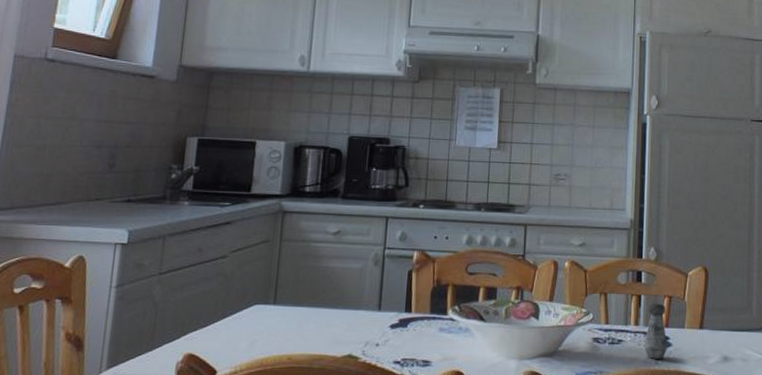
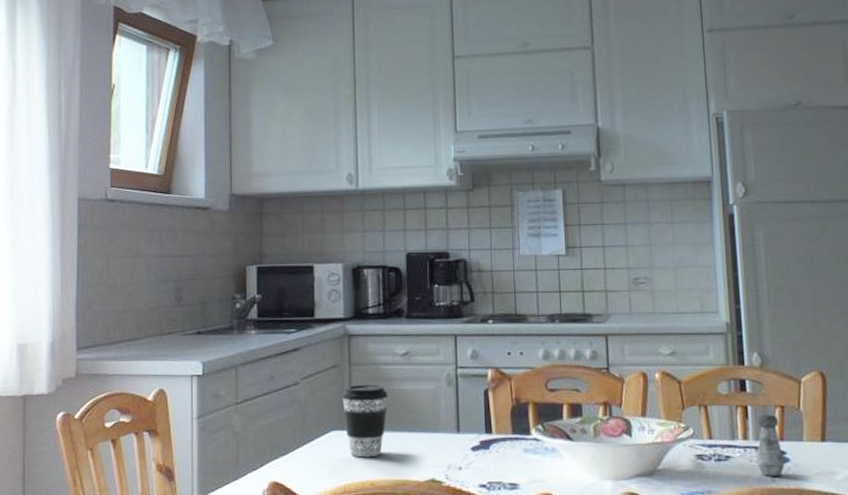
coffee cup: none [268,260,316,332] -> present [342,384,388,458]

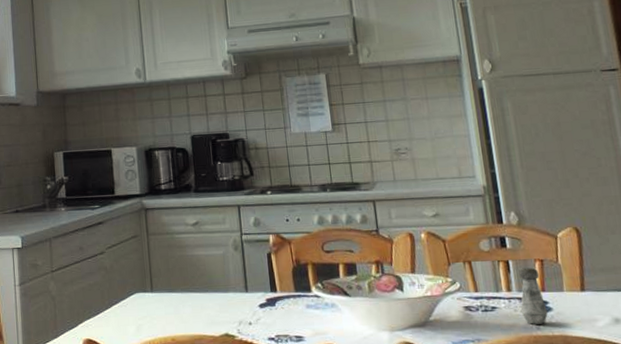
coffee cup: present [342,384,388,458] -> none [142,251,183,316]

